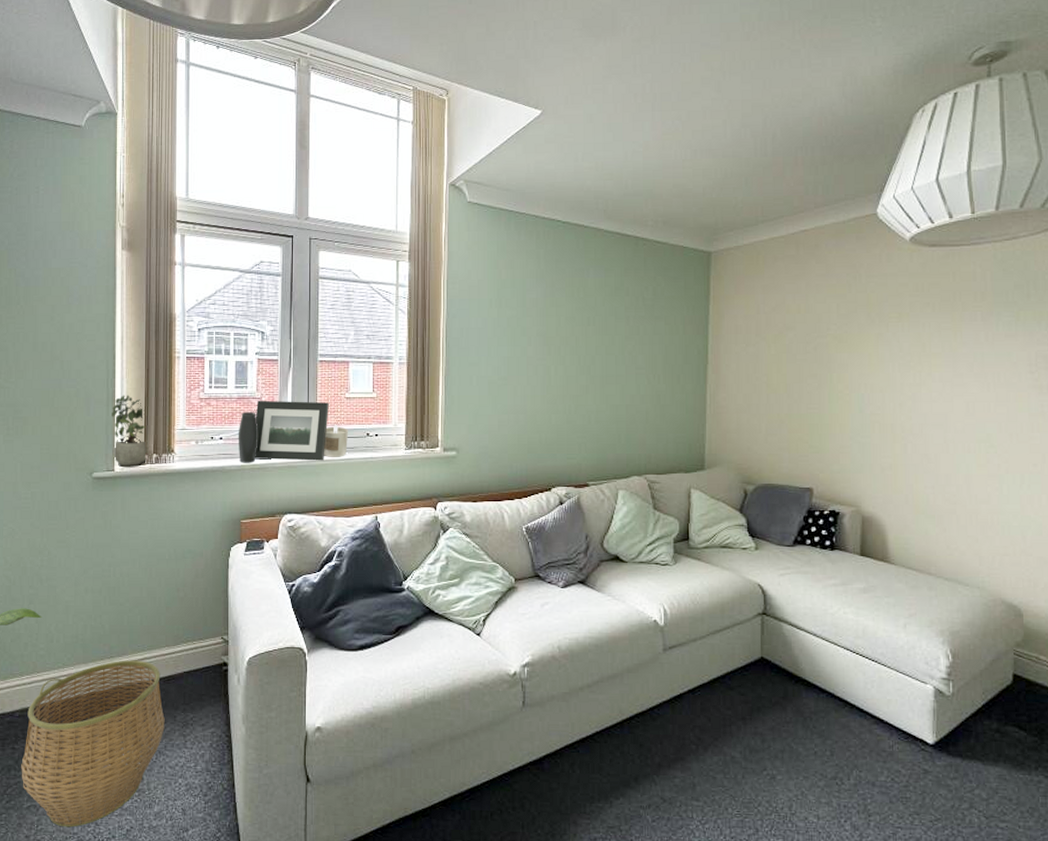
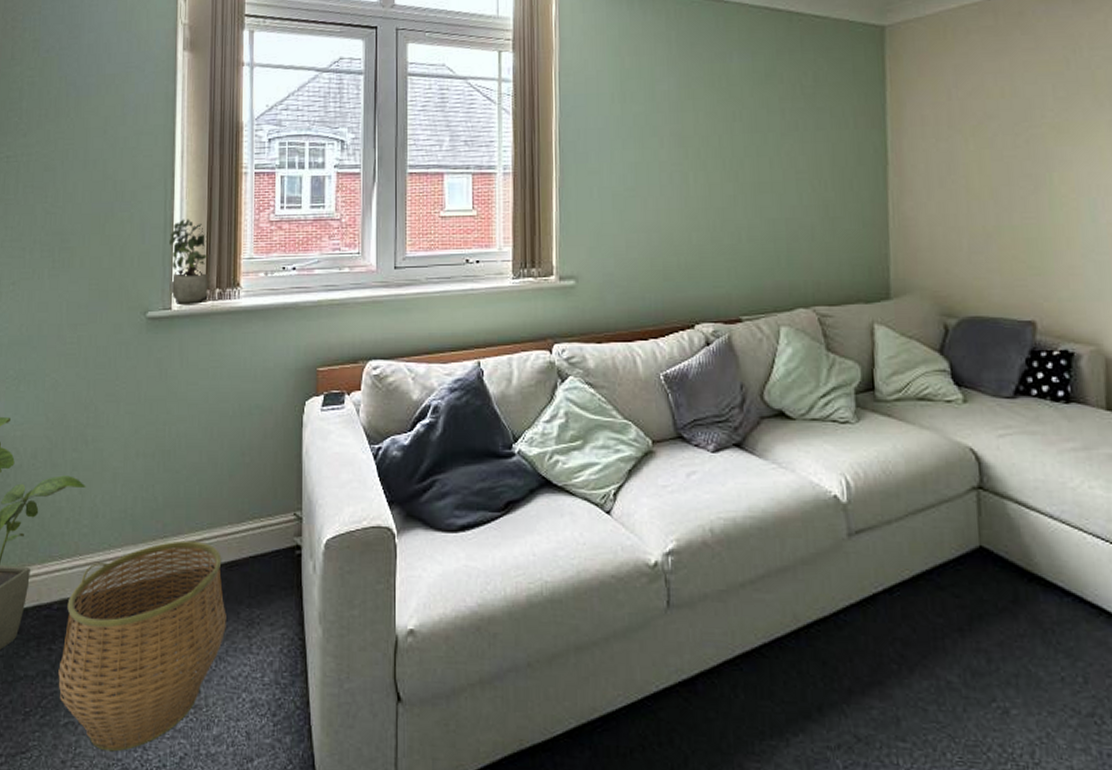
vase: present [238,412,259,463] -> none [313,236,338,298]
picture frame: present [255,400,329,461] -> none [334,221,421,295]
candle: present [324,425,349,458] -> none [415,250,445,291]

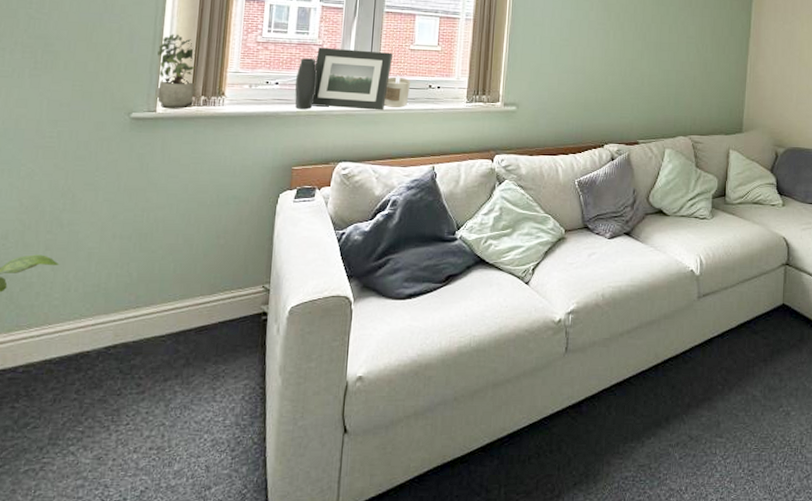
basket: present [58,540,226,752] -> none [20,310,194,491]
vase: none [313,236,338,298] -> present [294,58,318,110]
picture frame: none [334,221,421,295] -> present [312,47,393,110]
candle: none [415,250,445,291] -> present [384,75,411,109]

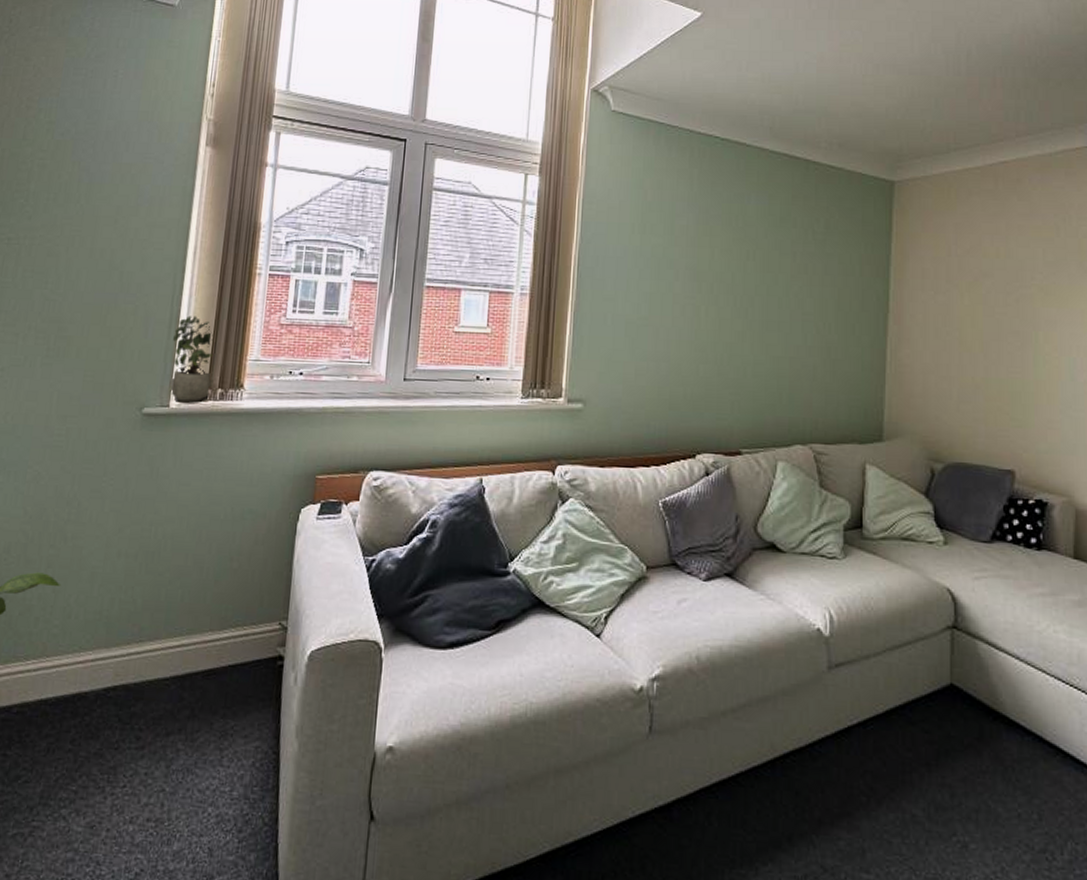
vase: present [294,58,318,110] -> none [320,343,347,406]
picture frame: present [312,47,393,110] -> none [340,330,434,407]
candle: present [384,75,411,109] -> none [423,364,455,405]

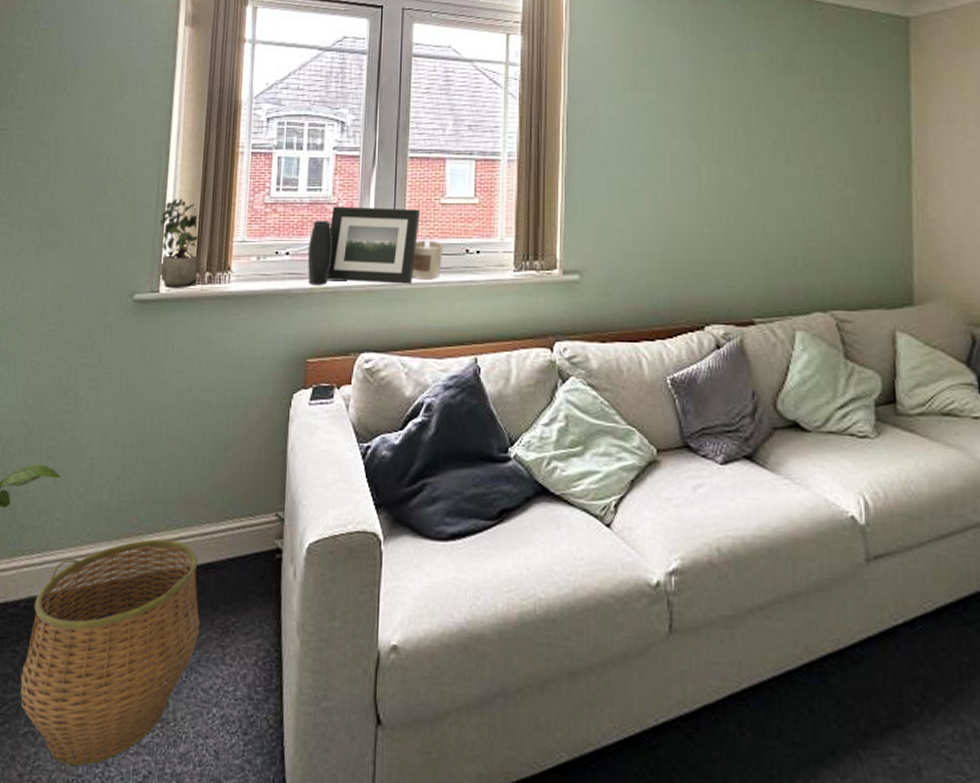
basket: none [10,646,199,866] -> present [20,538,200,767]
vase: none [320,343,347,406] -> present [307,221,333,286]
picture frame: none [340,330,434,407] -> present [327,206,420,284]
candle: none [423,364,455,405] -> present [412,238,444,281]

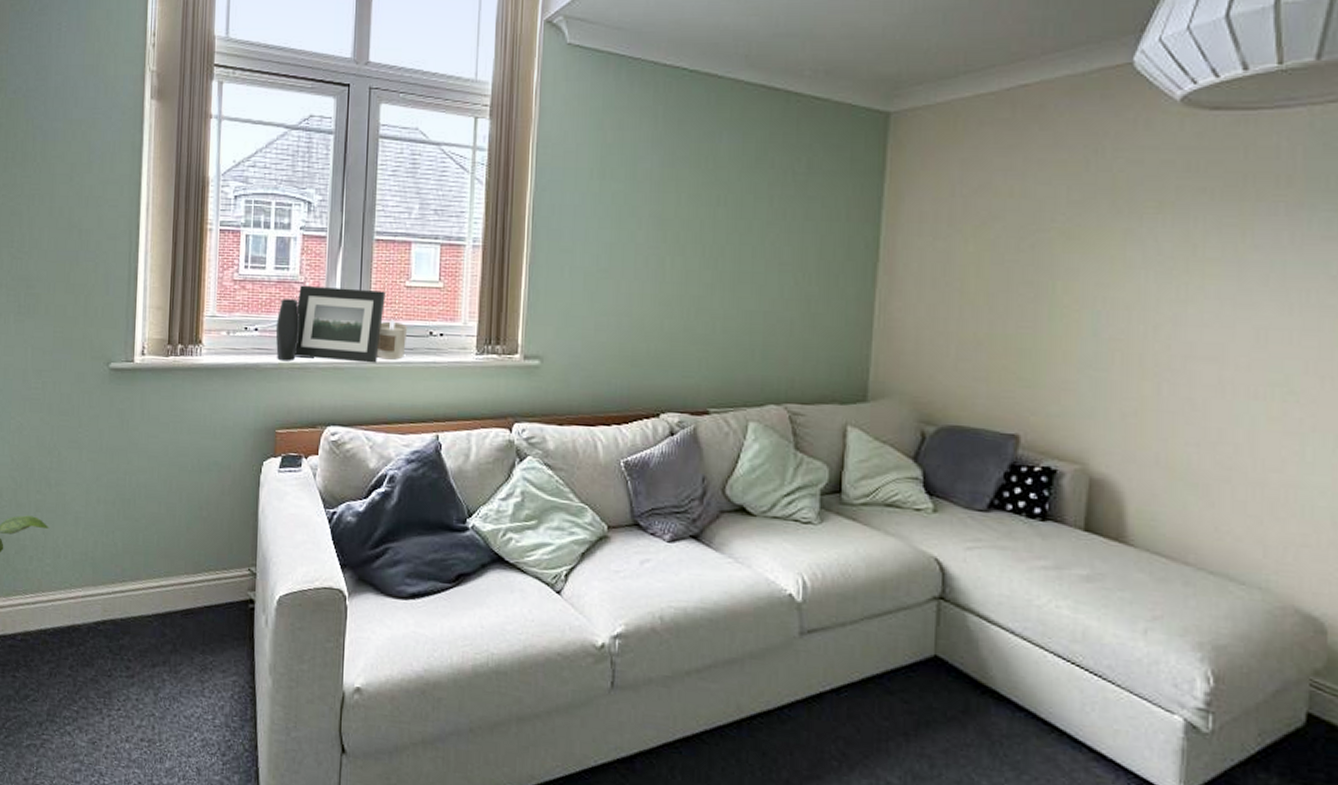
basket: present [20,538,200,767] -> none [21,586,181,775]
potted plant: present [158,198,201,289] -> none [132,272,173,360]

